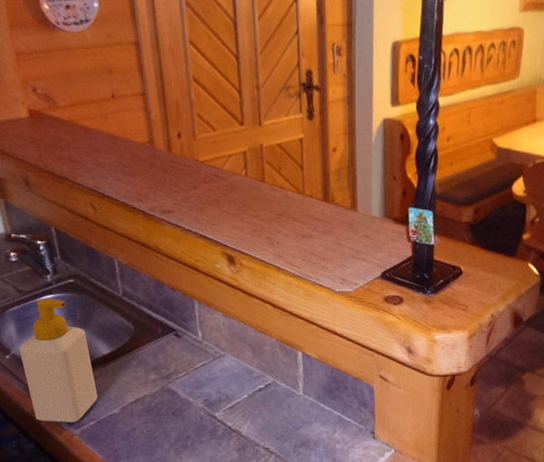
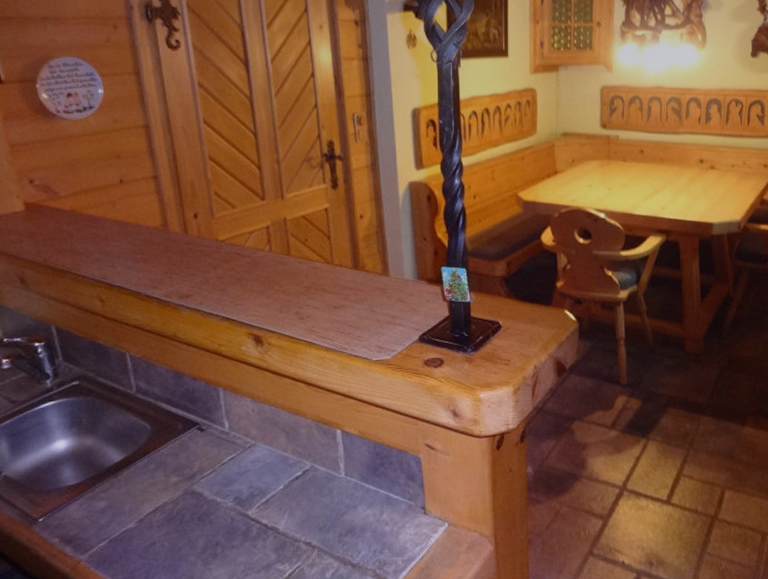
soap bottle: present [19,298,98,423] -> none [12,405,109,551]

